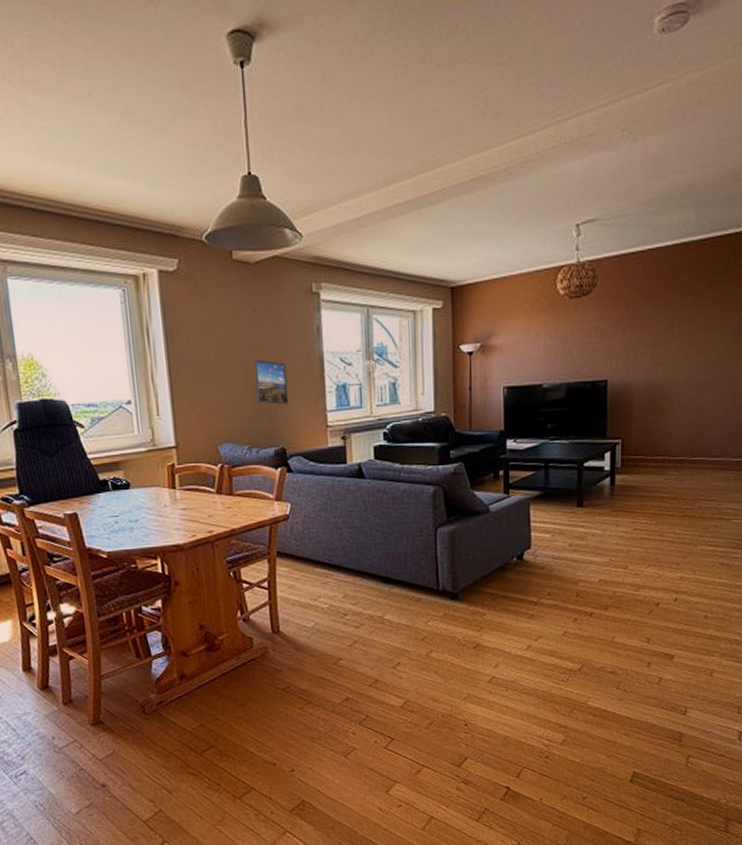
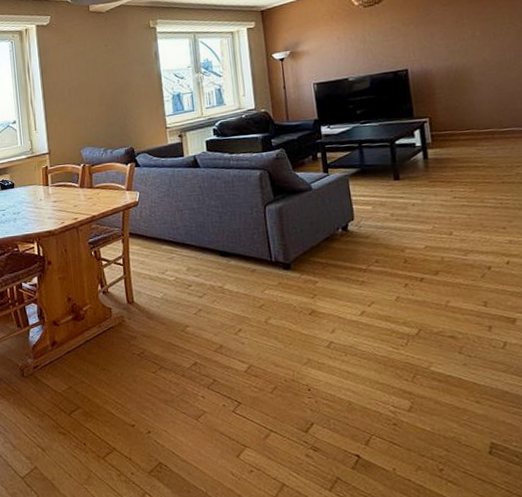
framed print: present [254,358,289,404] -> none [107,81,135,114]

